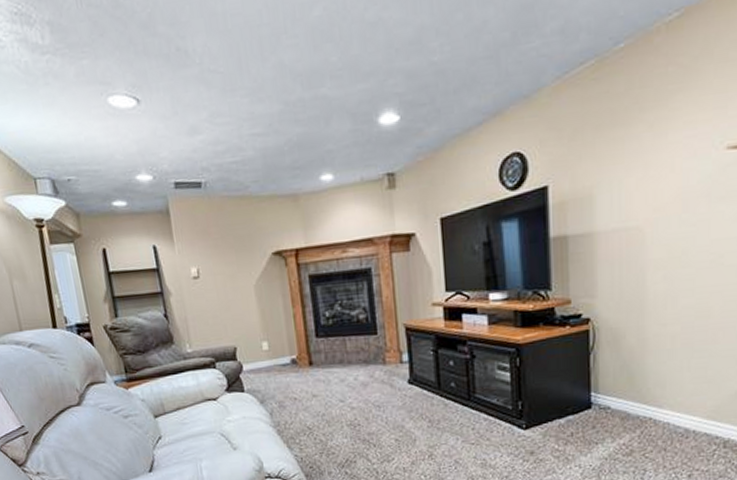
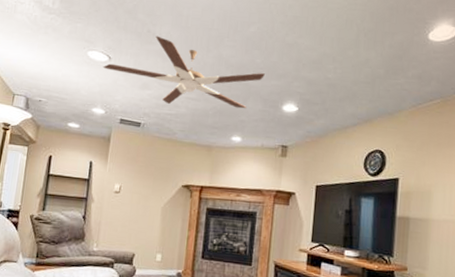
ceiling fan: none [132,53,347,149] -> present [102,35,265,109]

